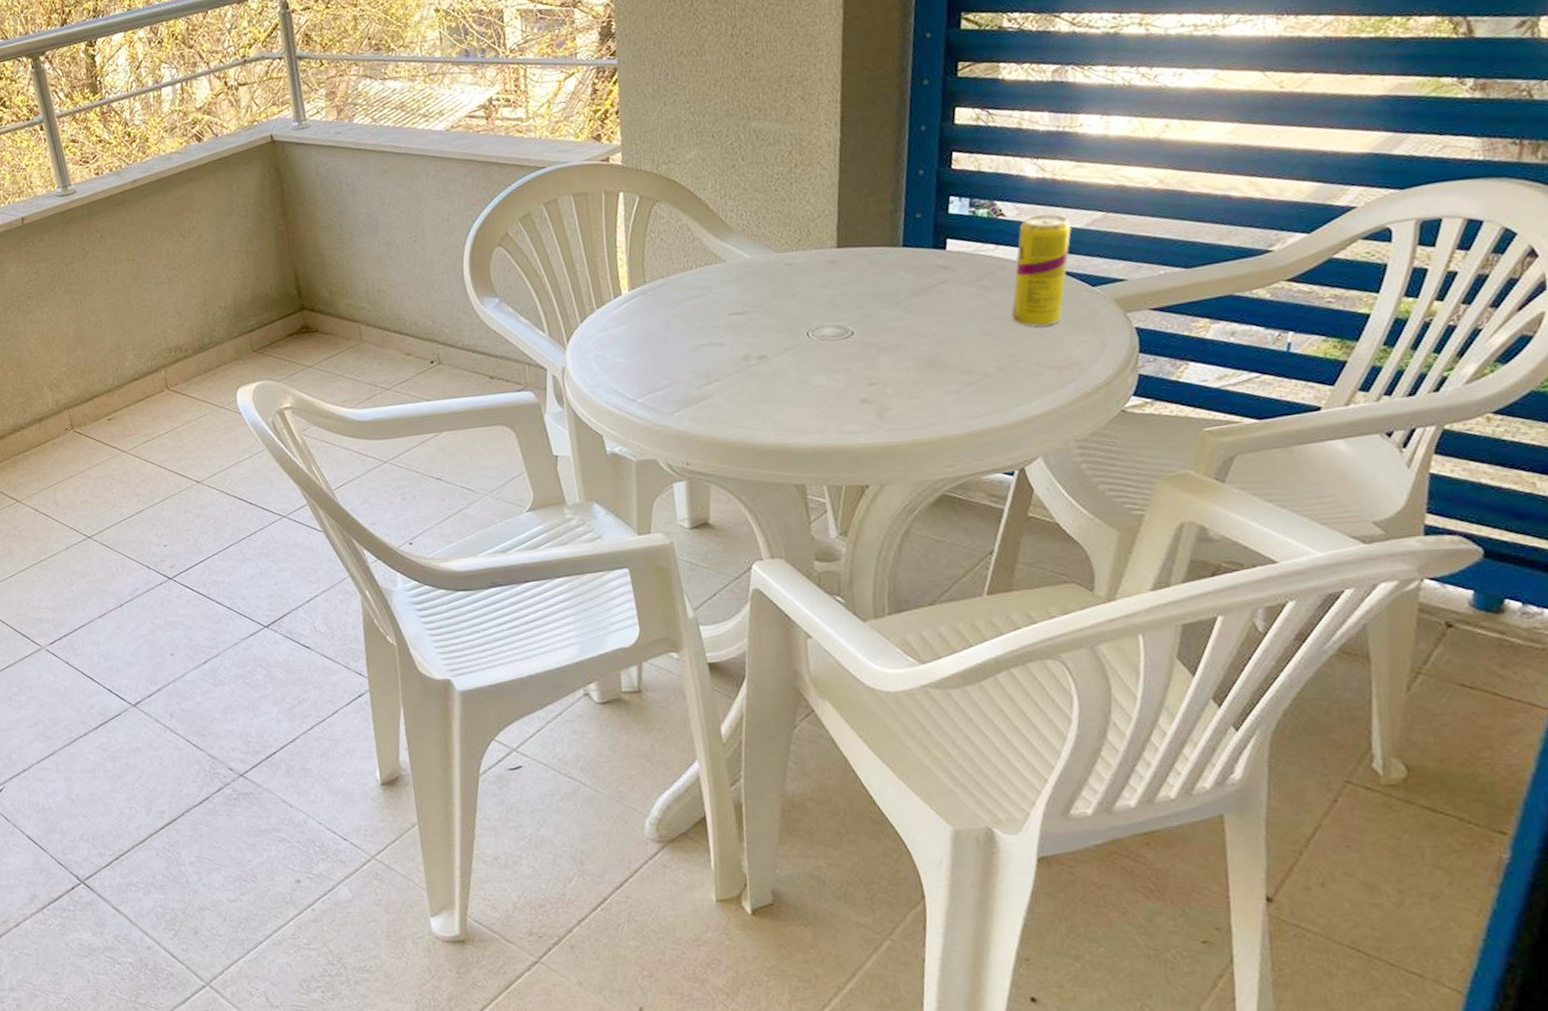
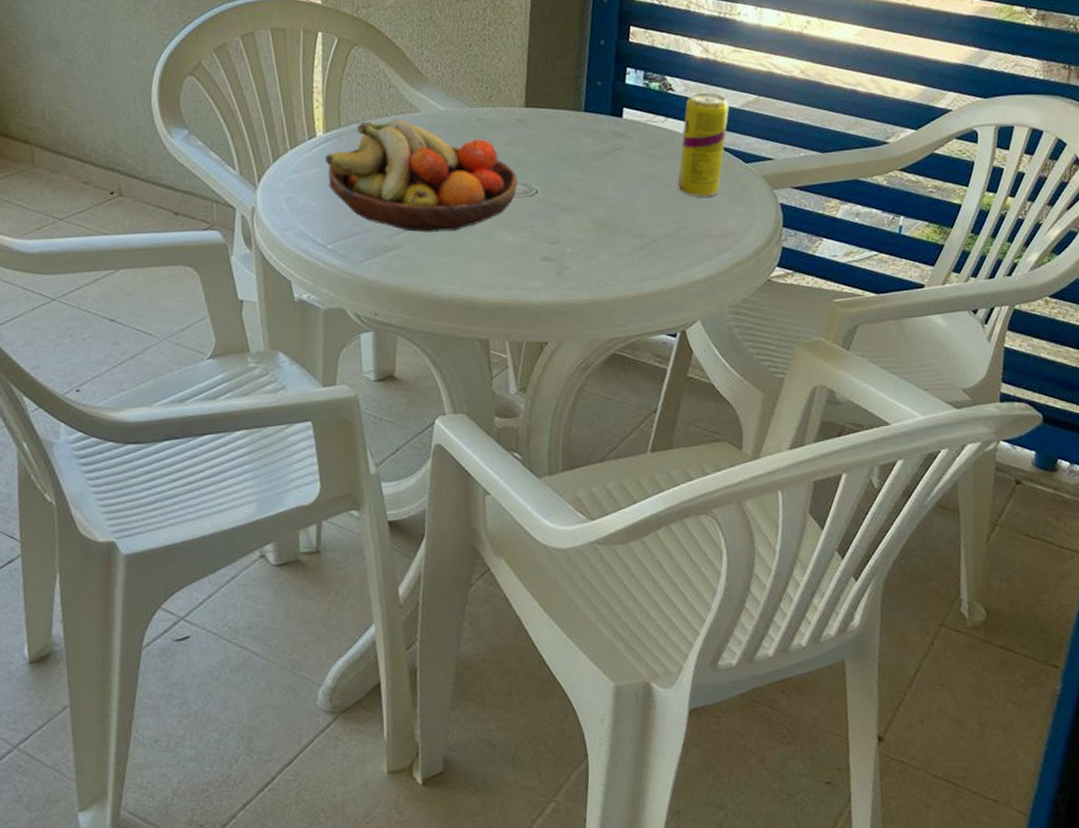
fruit bowl: none [630,271,832,382] -> present [324,119,518,233]

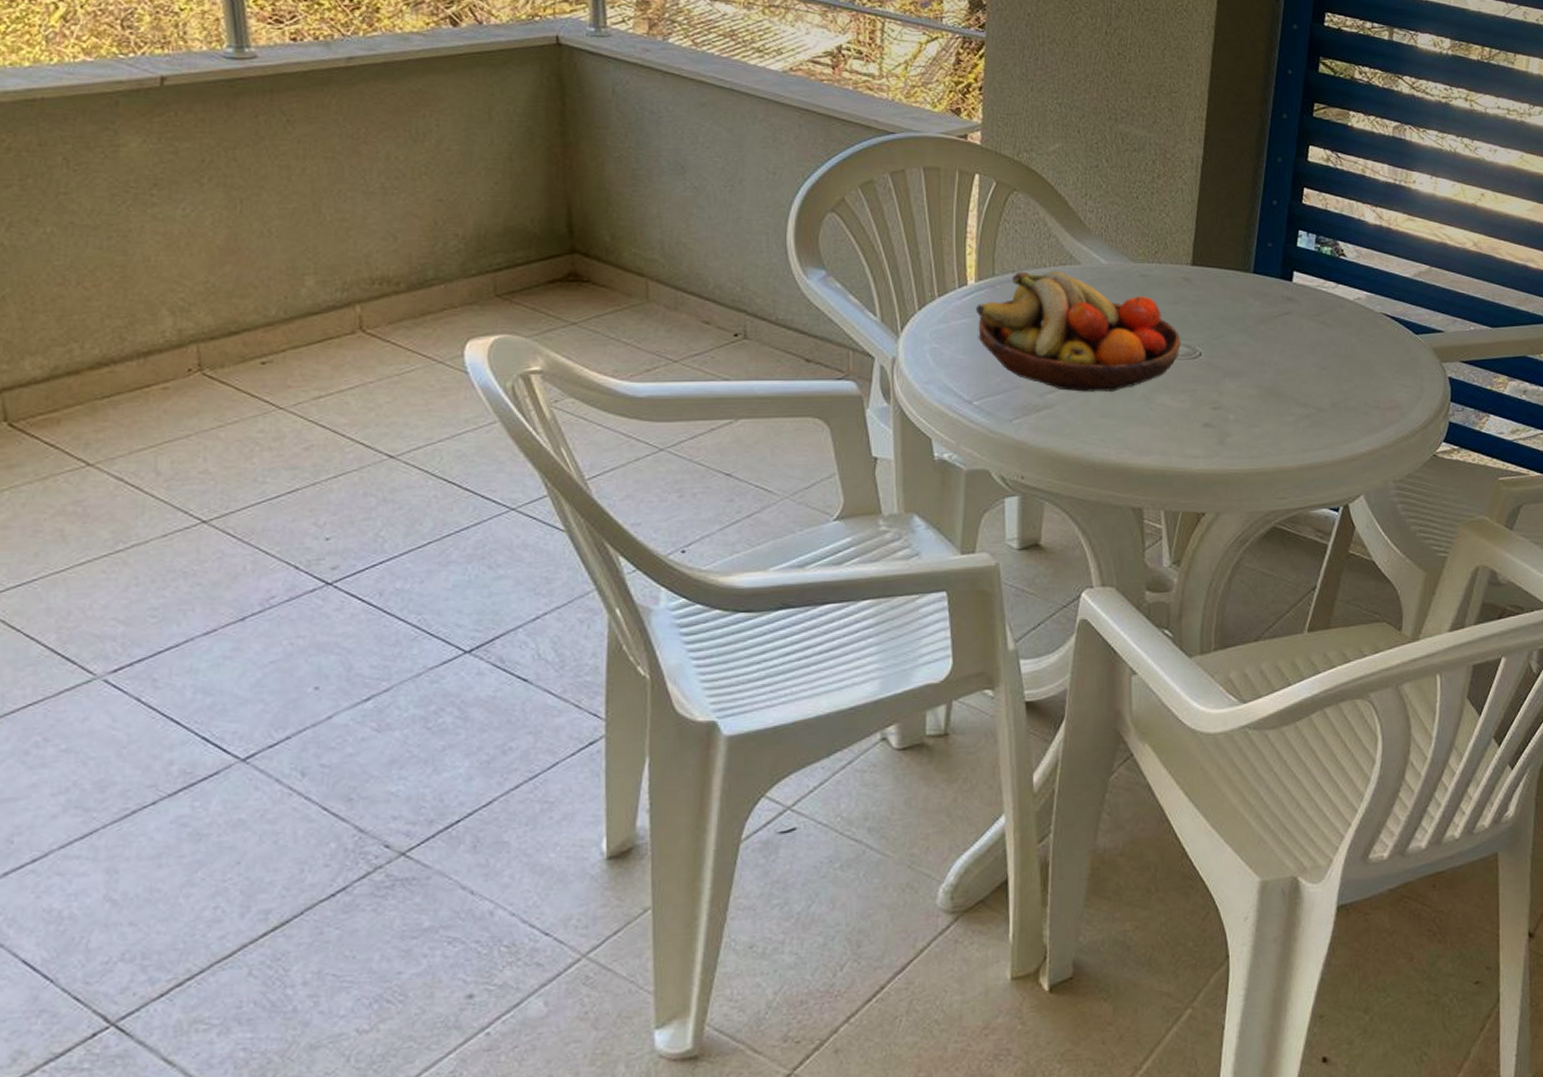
beverage can: present [677,93,729,197] -> none [1346,260,1401,367]

